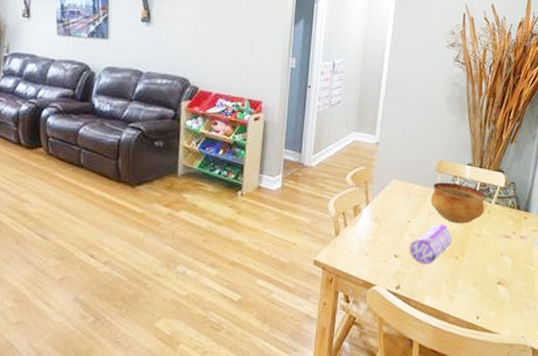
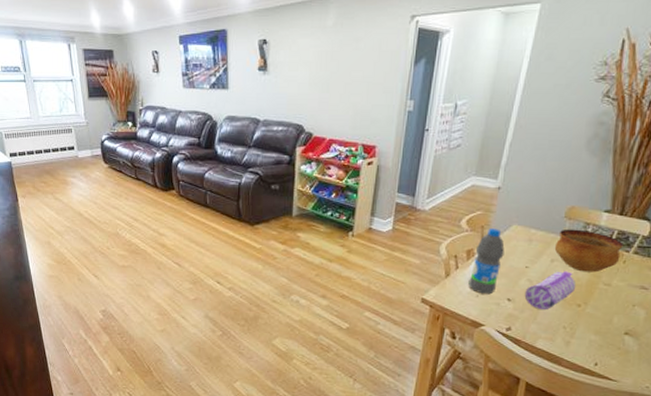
water bottle: none [357,183,387,252] -> present [468,228,505,295]

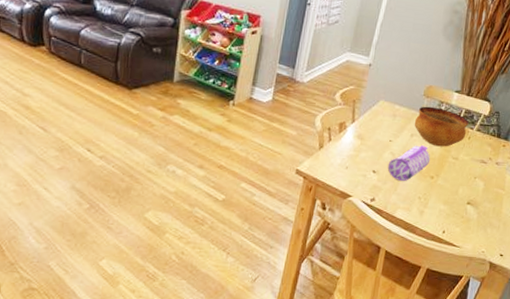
water bottle: present [468,228,505,295] -> none [339,103,372,167]

